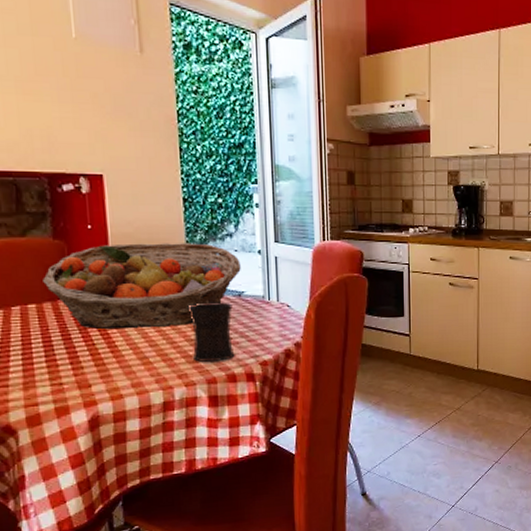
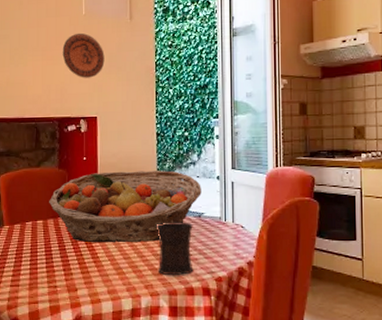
decorative plate: none [45,62,109,124] -> present [62,33,105,78]

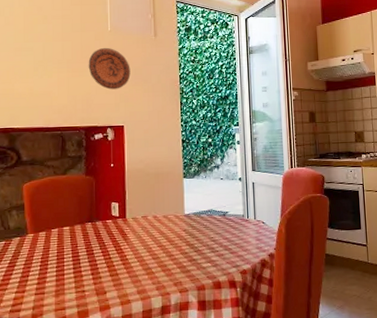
fruit basket: present [49,170,201,243] -> none [76,174,225,246]
mug: present [156,222,194,275] -> none [183,221,220,272]

